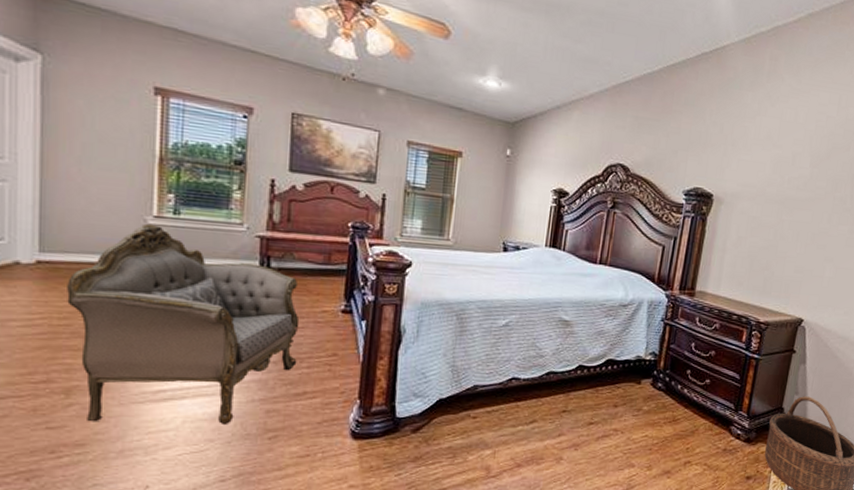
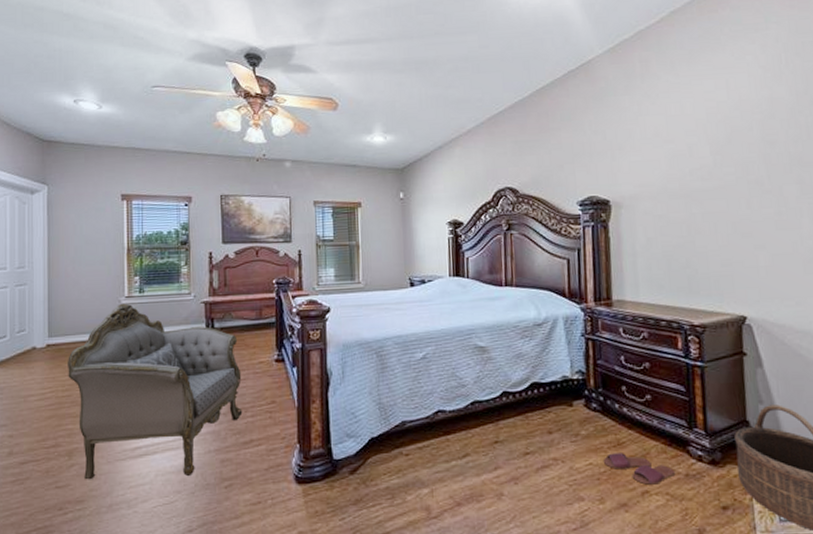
slippers: none [658,428,716,456] -> present [604,453,676,485]

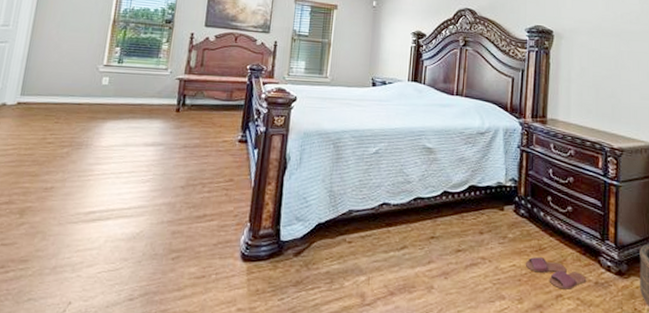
armchair: present [68,303,243,480] -> none [32,71,206,244]

